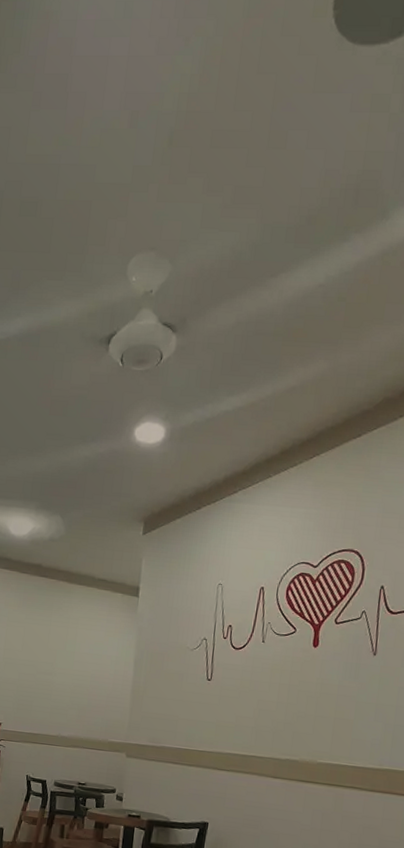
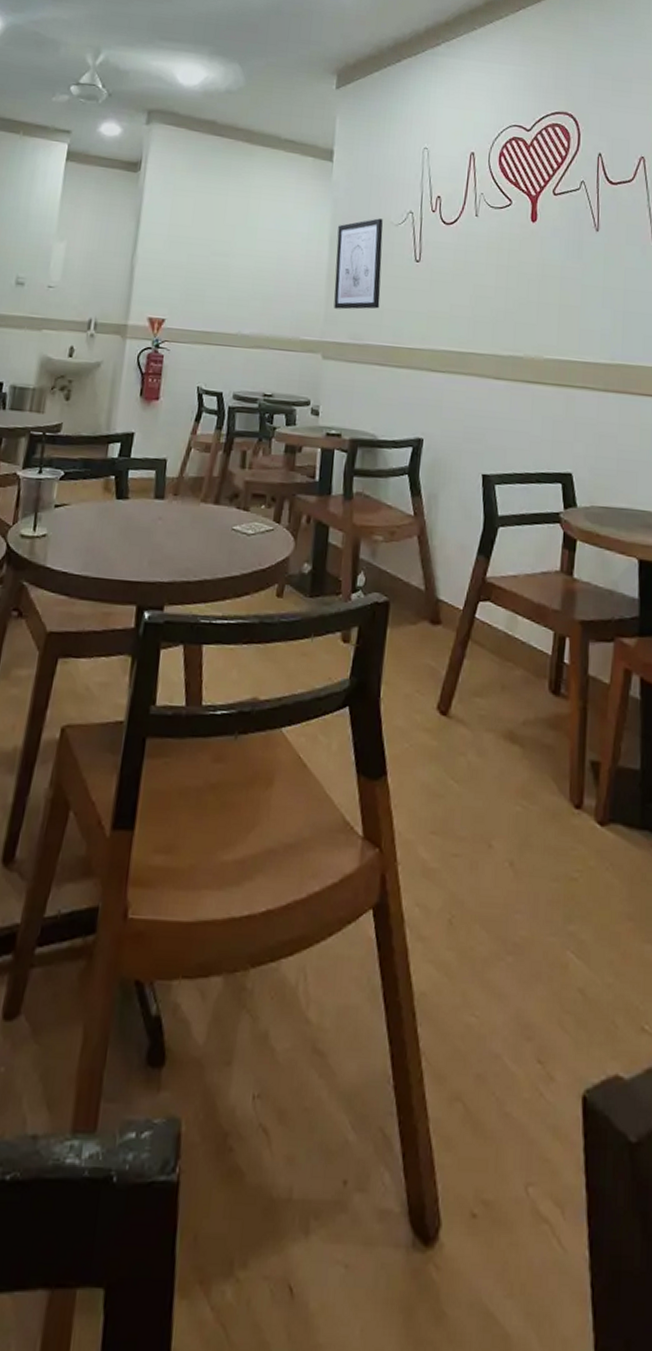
wall art: none [136,644,180,719] -> present [333,218,383,310]

